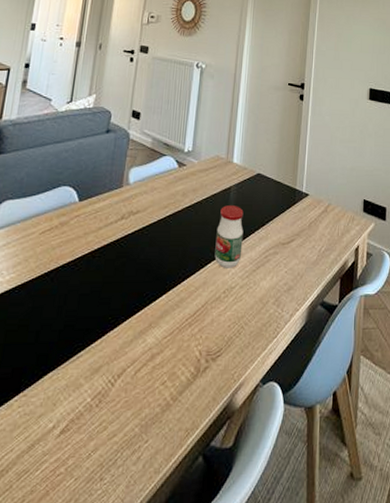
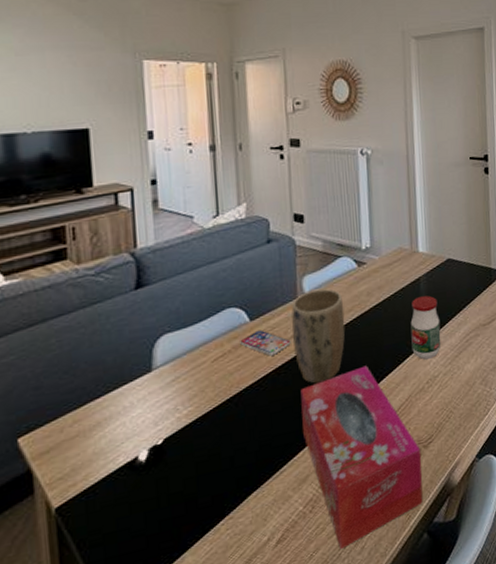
smartphone: none [65,211,110,238] -> present [239,330,291,356]
tissue box: none [104,264,209,454] -> present [300,365,423,549]
plant pot: none [111,182,161,273] -> present [291,288,346,384]

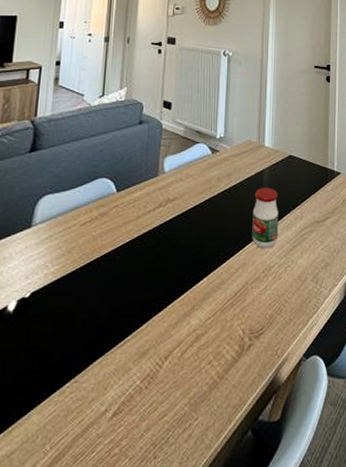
smartphone: present [239,330,291,356] -> none [105,201,148,227]
plant pot: present [291,288,346,384] -> none [149,170,197,259]
tissue box: present [300,365,423,549] -> none [149,247,252,433]

